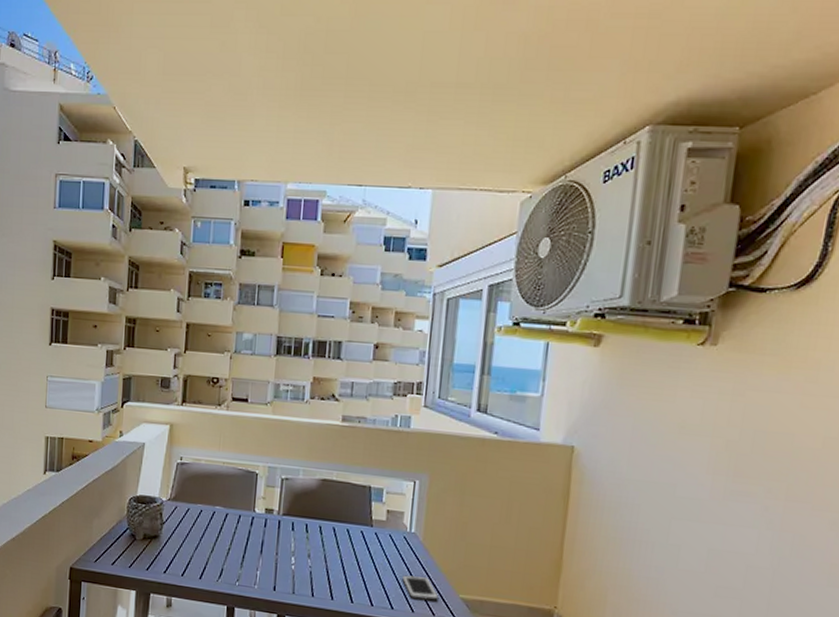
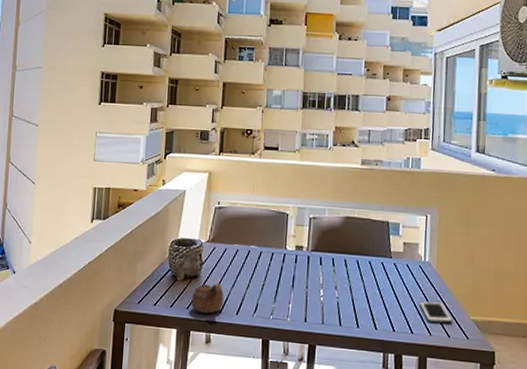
cup: none [151,544,187,577] -> present [191,283,224,314]

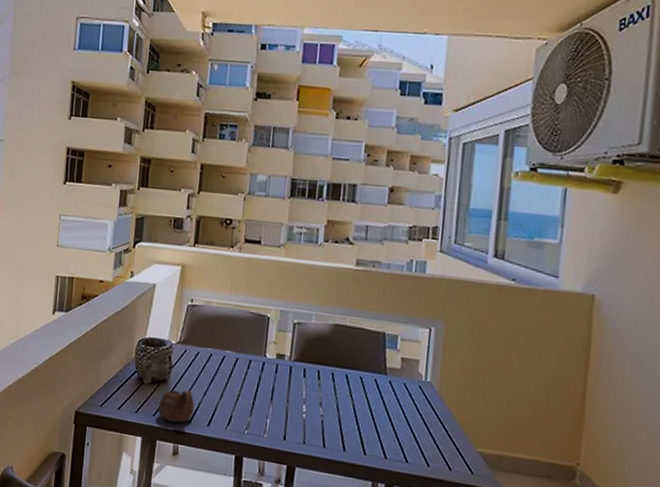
cell phone: present [420,301,452,324] -> none [417,426,455,455]

